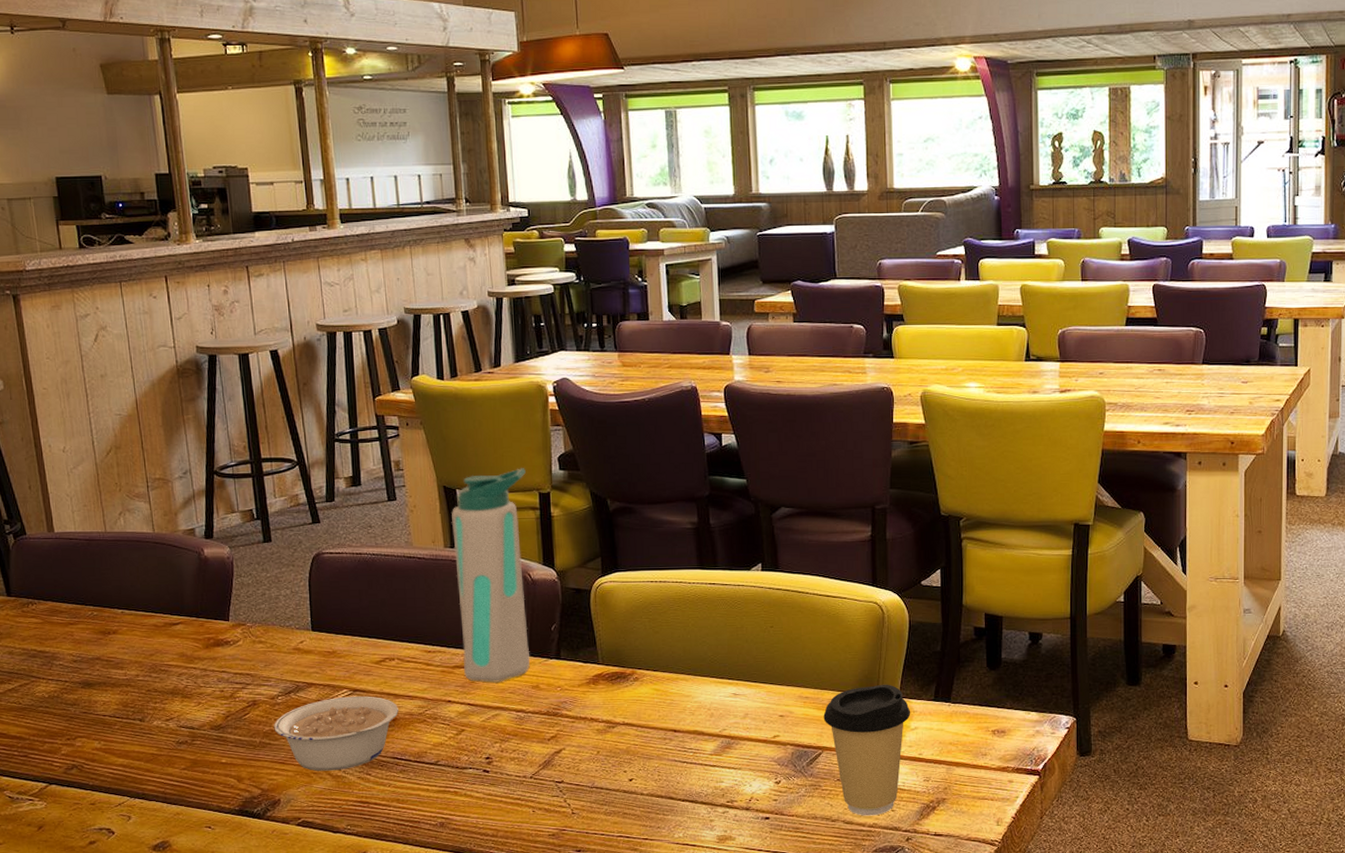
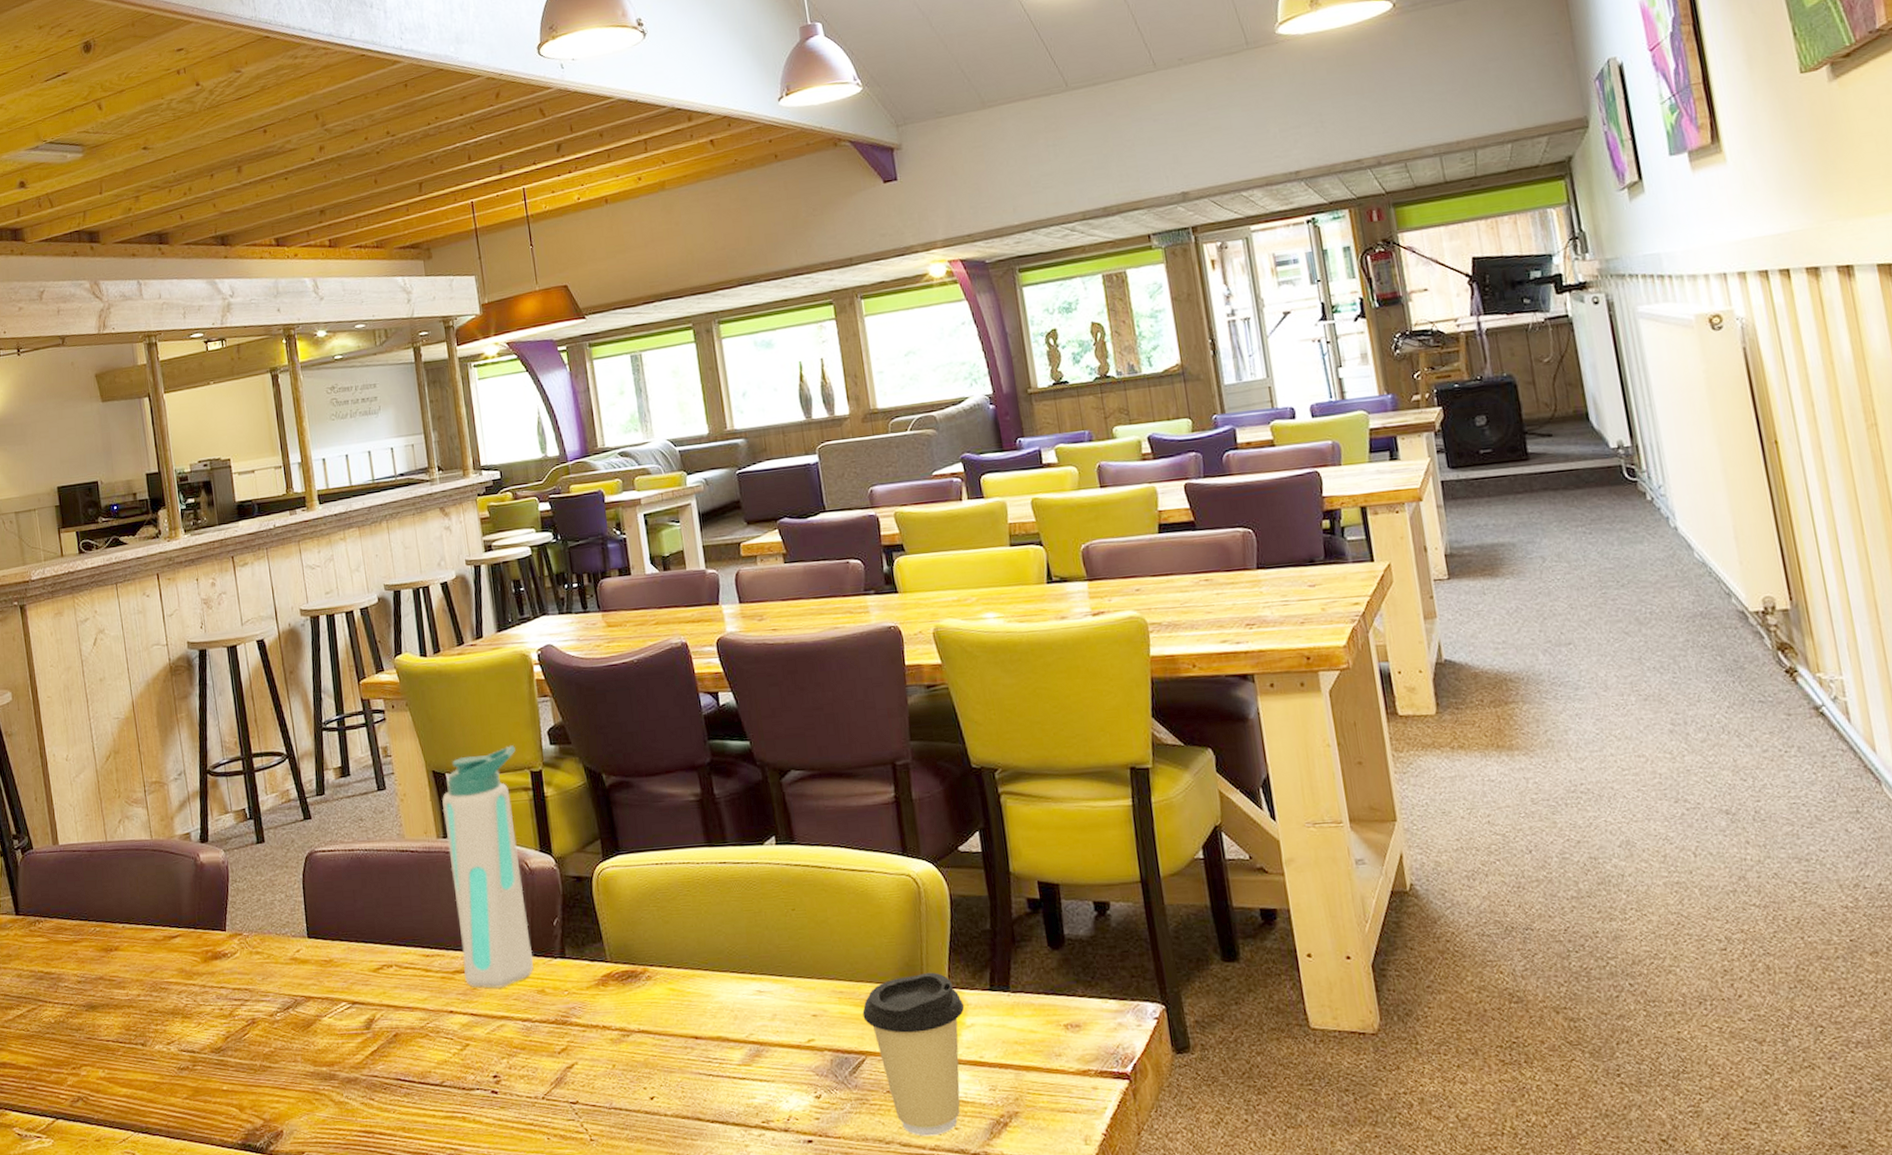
legume: present [274,696,398,771] -> none [273,1008,399,1097]

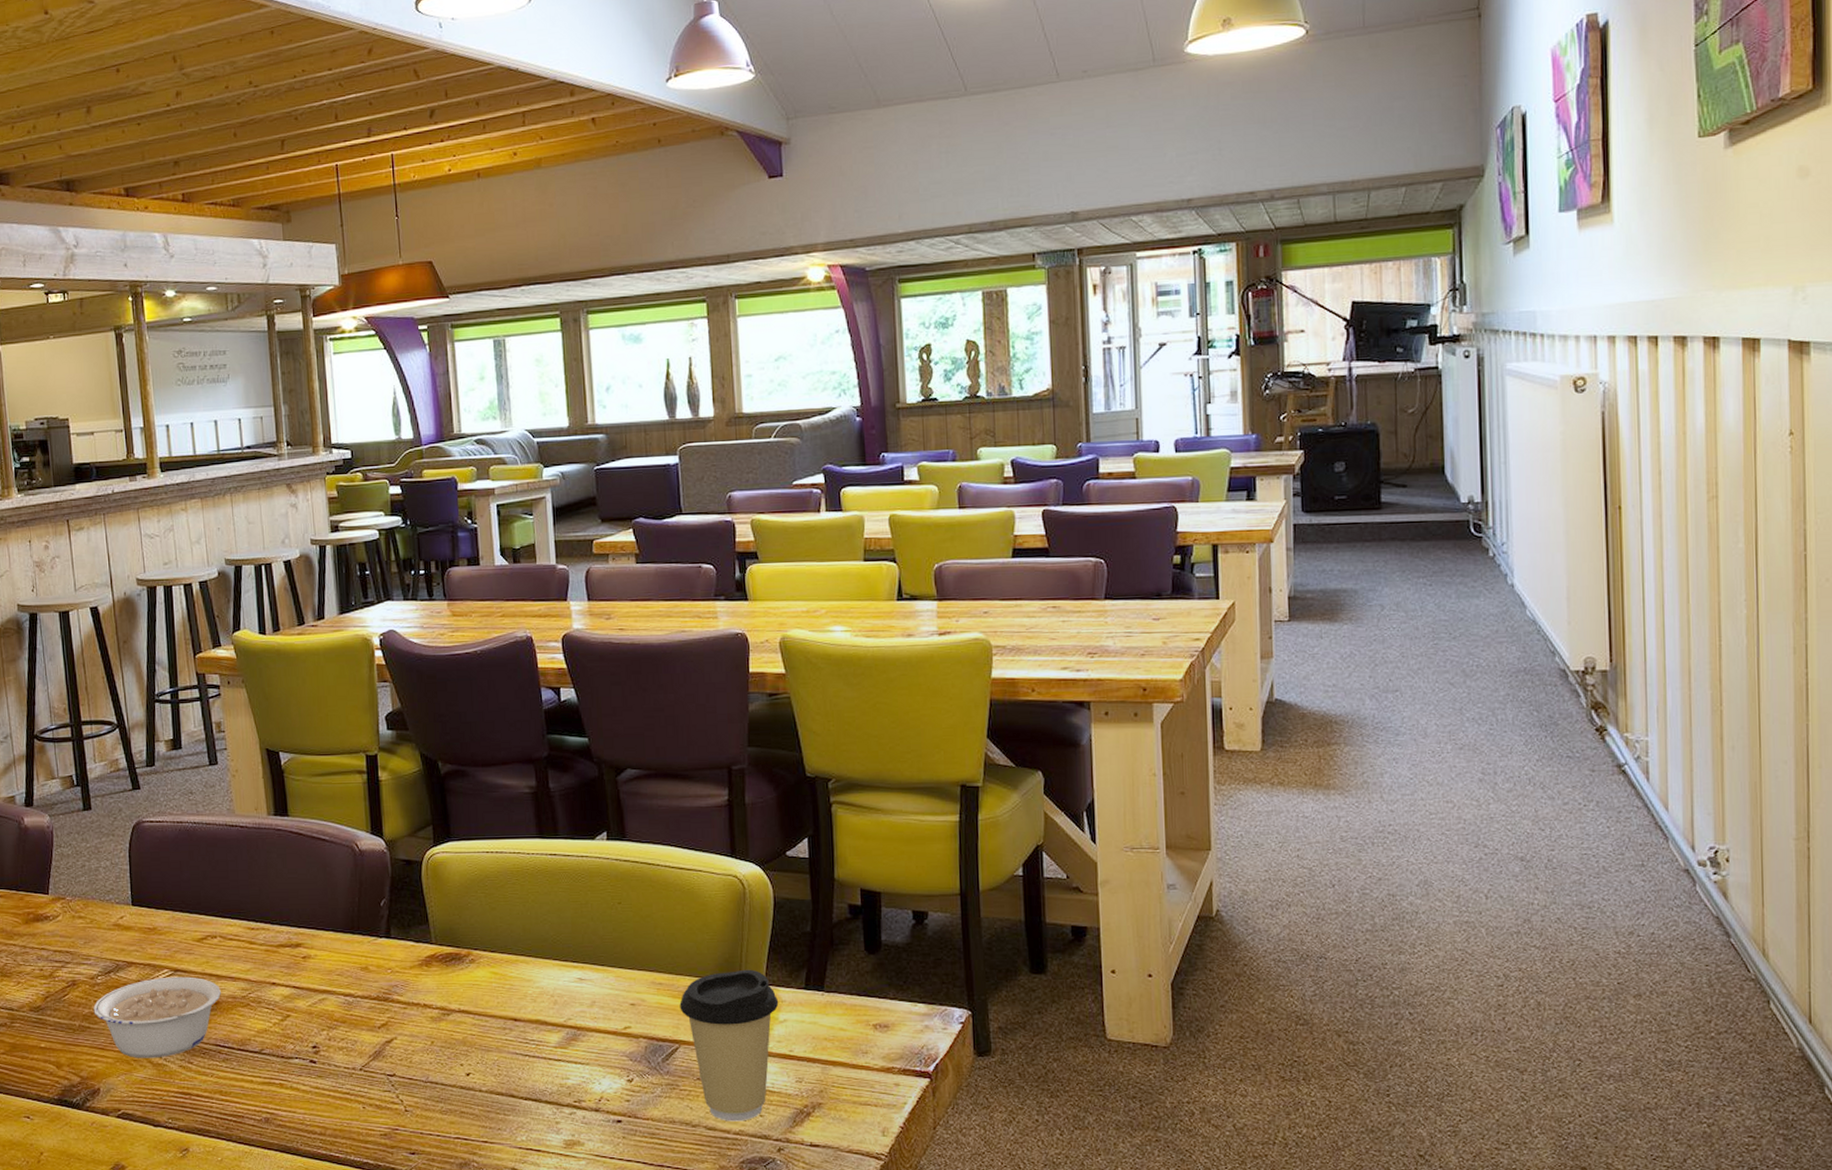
legume: none [273,1008,399,1097] -> present [93,976,221,1058]
water bottle: present [442,745,533,989] -> none [274,728,358,963]

